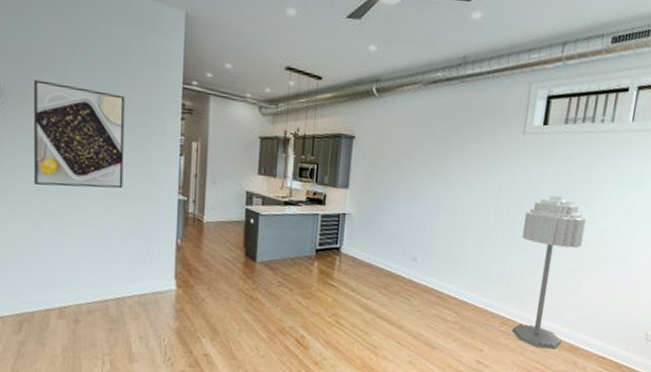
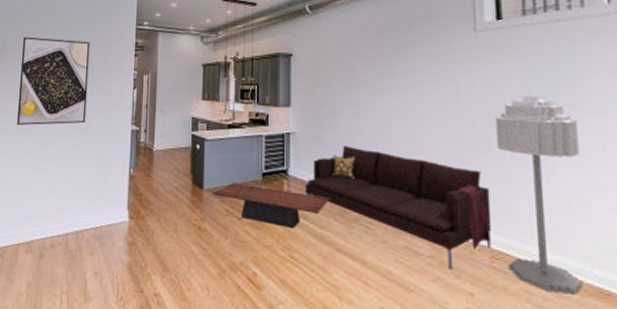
coffee table: none [265,257,377,300] -> present [212,183,330,229]
sofa: none [355,227,510,332] -> present [305,145,492,269]

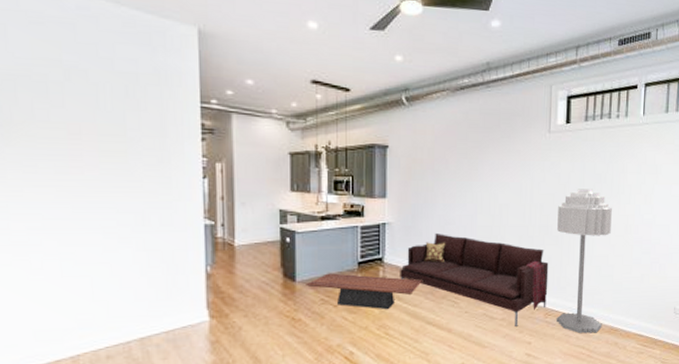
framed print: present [17,37,90,125] -> none [22,107,140,222]

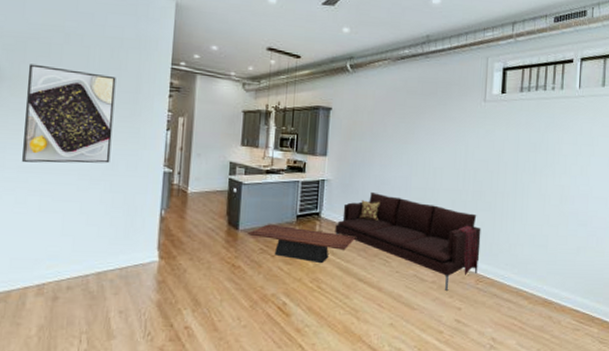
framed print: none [22,107,140,222] -> present [22,64,116,164]
floor lamp: present [557,189,612,334] -> none [488,156,547,305]

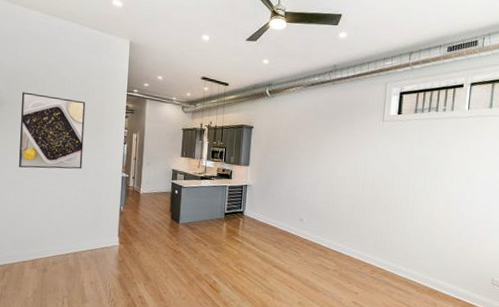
coffee table: present [247,224,356,264] -> none [186,219,272,252]
sofa: present [335,191,481,291] -> none [255,195,377,278]

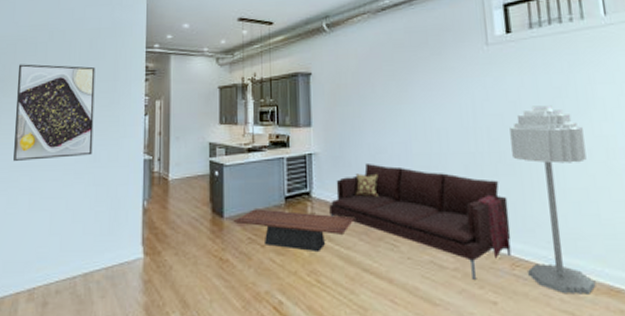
coffee table: none [186,219,272,252] -> present [233,209,355,253]
sofa: none [255,195,377,278] -> present [329,162,511,279]
floor lamp: none [381,168,436,292] -> present [509,105,596,295]

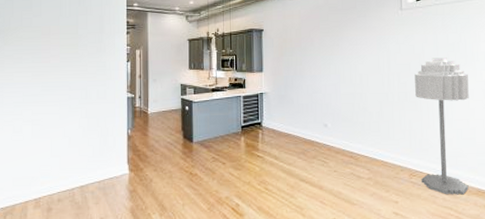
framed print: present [13,64,96,161] -> none [16,17,84,98]
coffee table: present [233,209,355,253] -> none [200,135,295,168]
sofa: present [329,162,511,279] -> none [276,100,411,186]

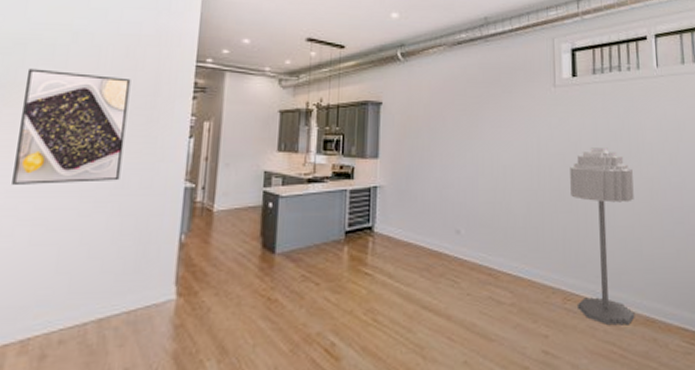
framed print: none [16,17,84,98] -> present [12,68,131,184]

